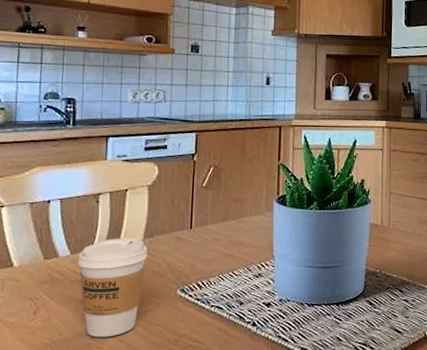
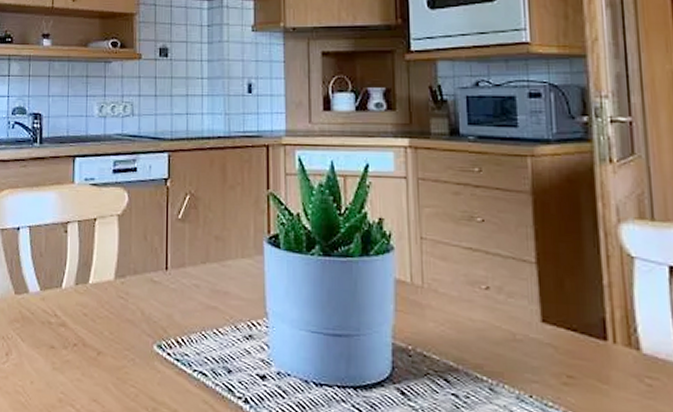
coffee cup: present [77,238,148,338] -> none [47,275,119,394]

